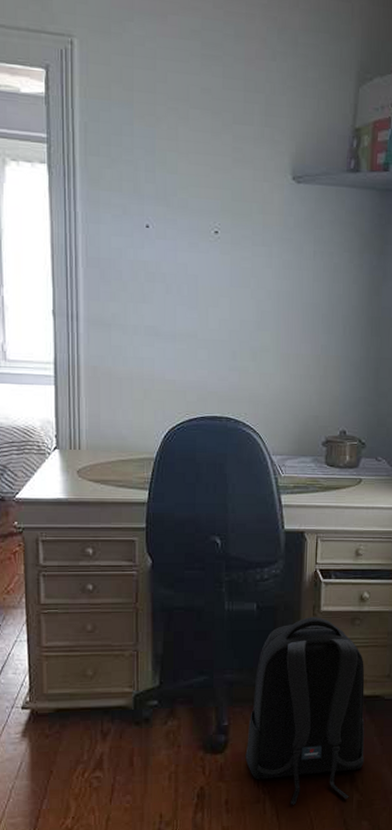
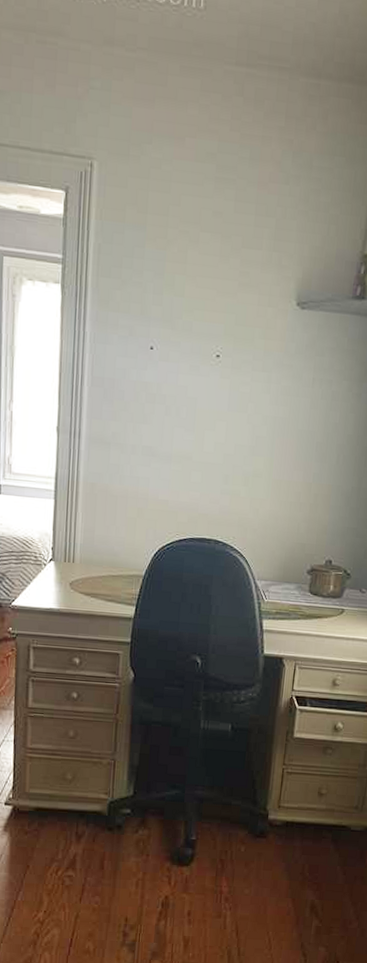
backpack: present [245,617,365,805] -> none [210,742,333,924]

